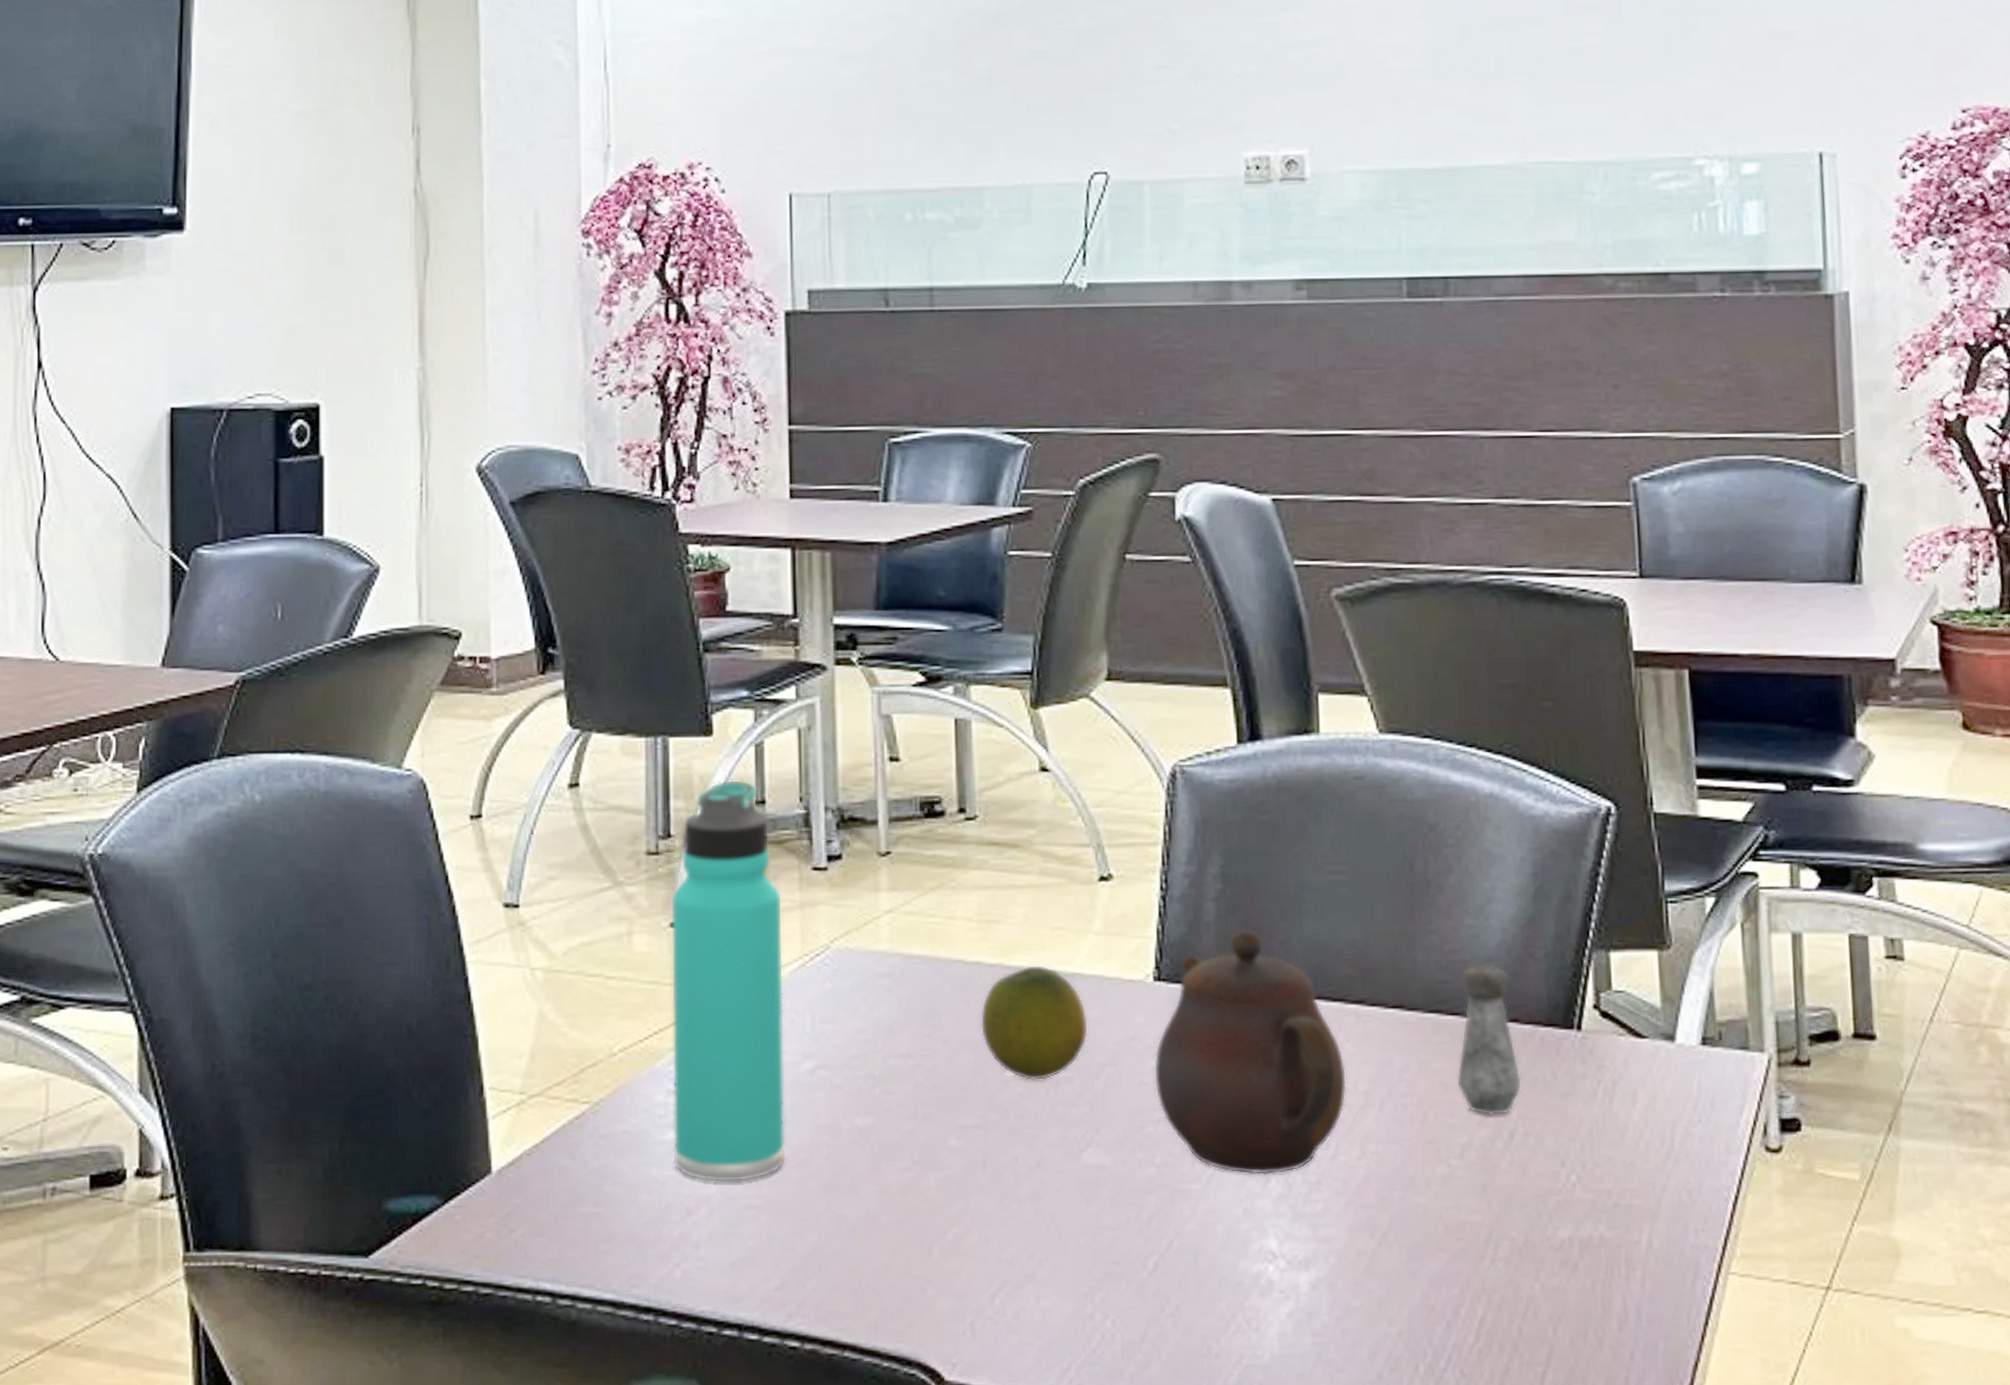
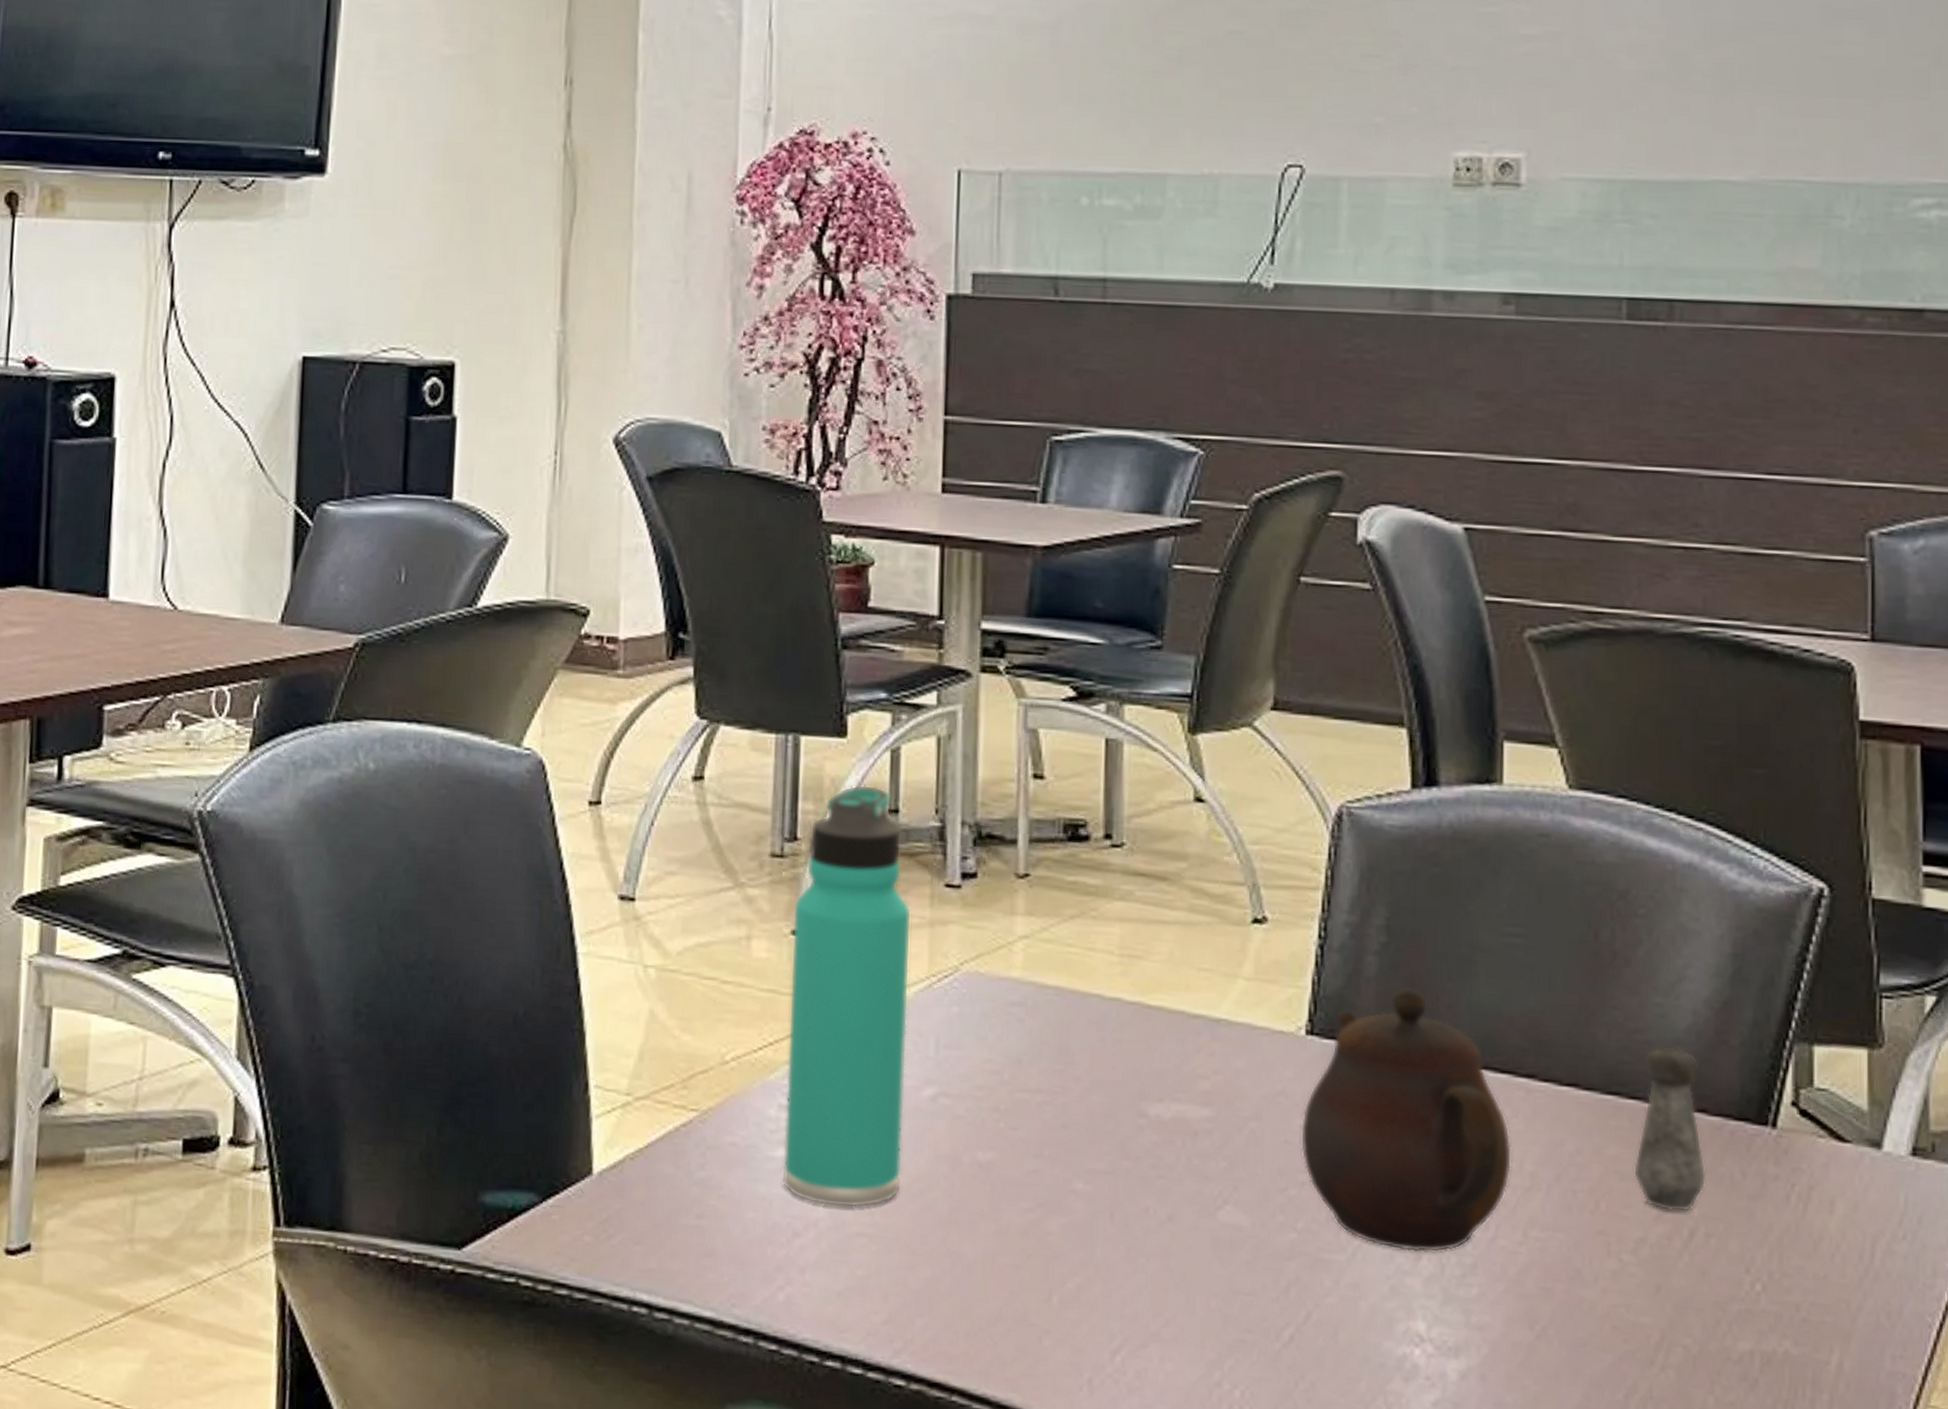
fruit: present [980,964,1089,1081] -> none [1115,1006,1233,1131]

